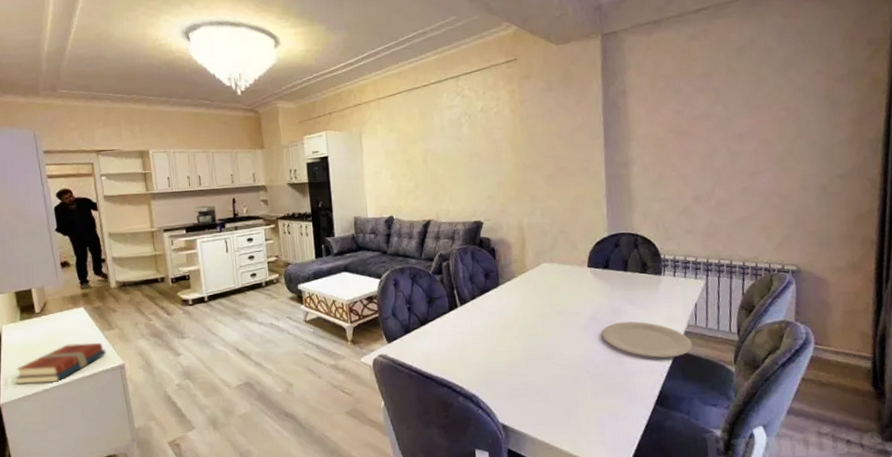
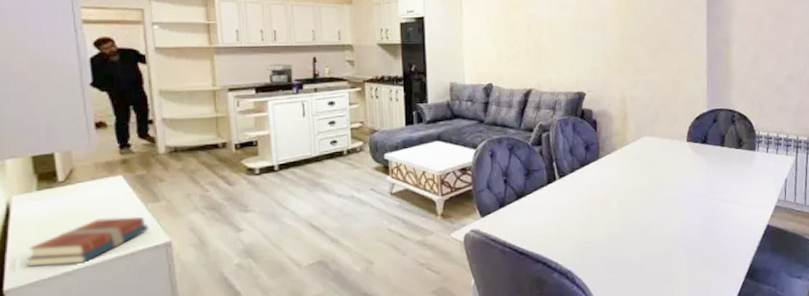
plate: present [602,321,693,358] -> none [698,196,782,232]

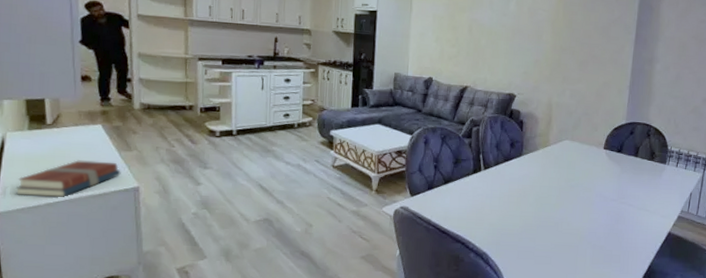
coffee maker: present [264,63,293,87] -> none [230,39,256,61]

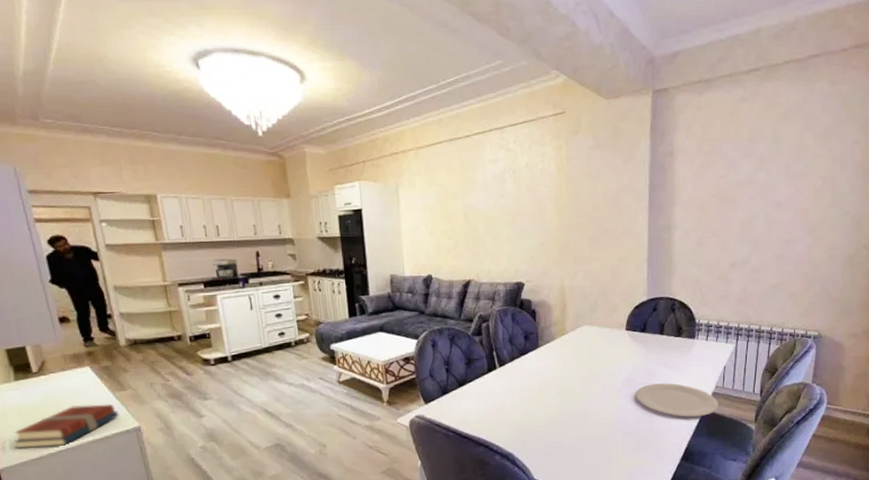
coffee maker: none [230,39,256,61] -> present [211,258,239,281]
plate: none [607,201,683,238] -> present [635,383,719,418]

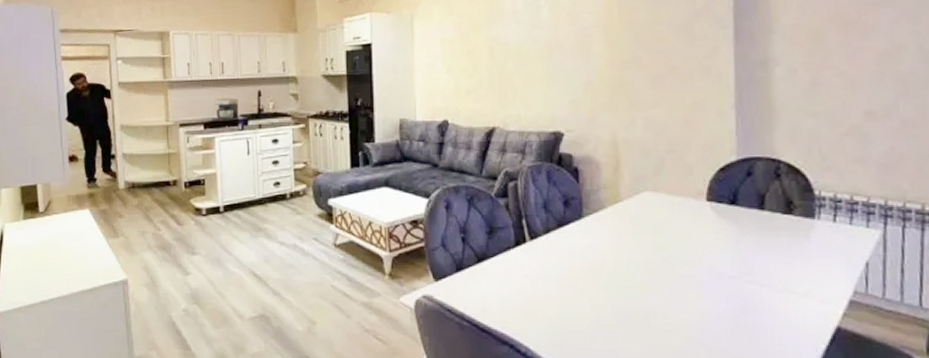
books: present [14,404,119,450] -> none [13,251,109,294]
plate: present [635,383,719,418] -> none [724,280,862,337]

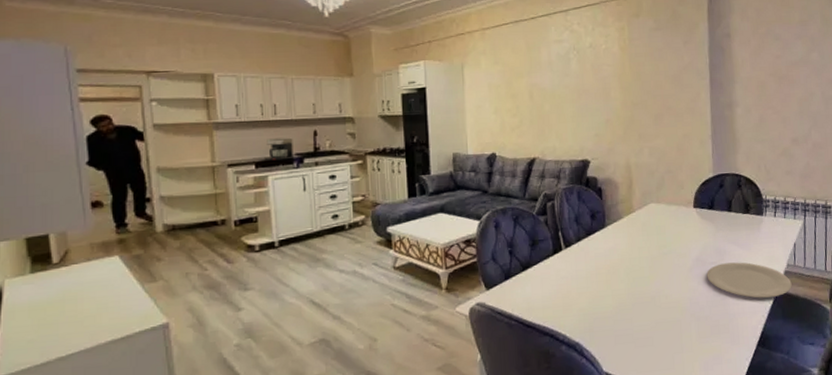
plate: none [724,280,862,337] -> present [706,262,792,299]

